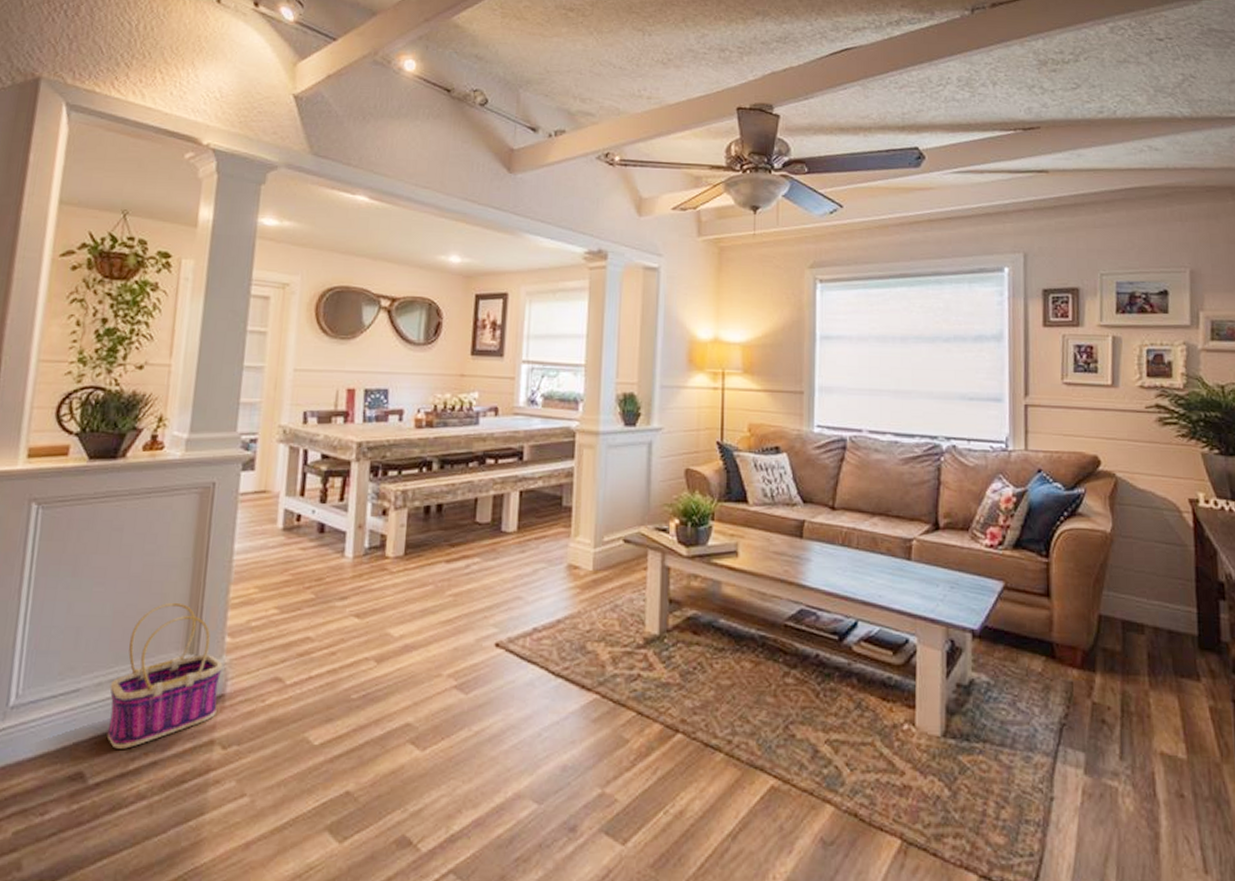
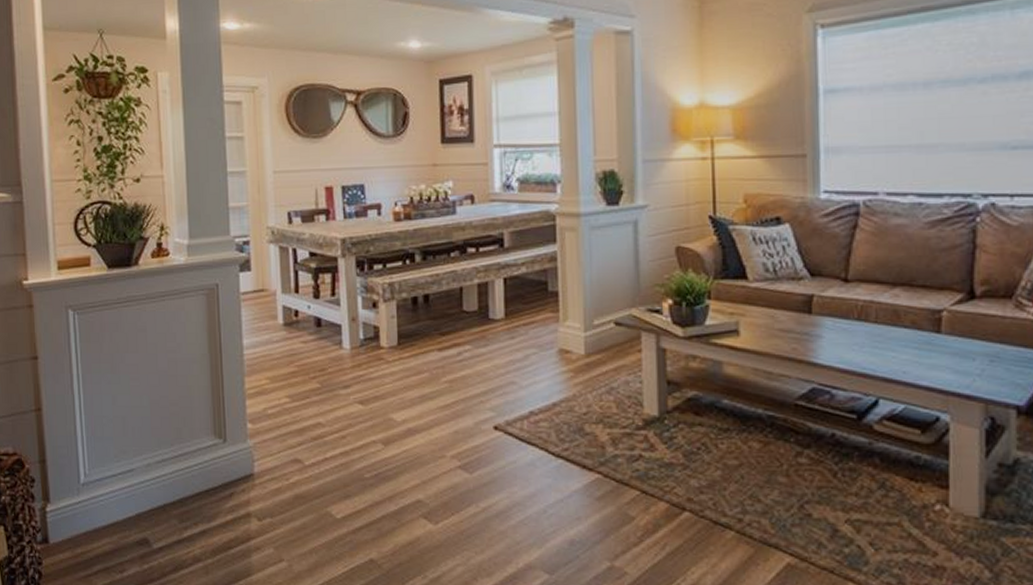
basket: present [107,602,223,749] -> none [157,393,249,520]

